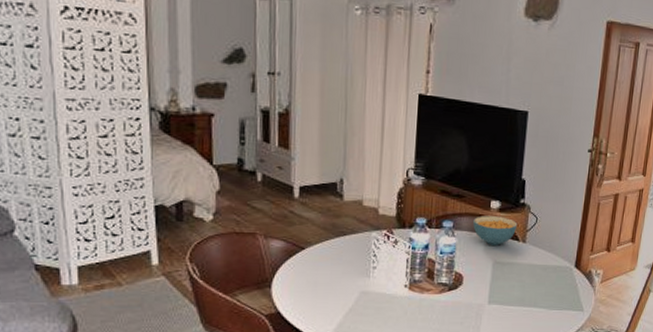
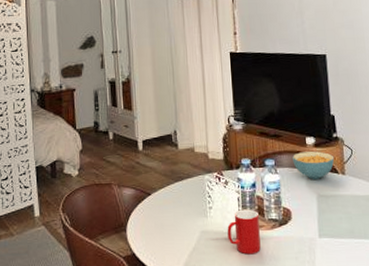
cup: none [390,271,428,318] -> present [227,209,261,255]

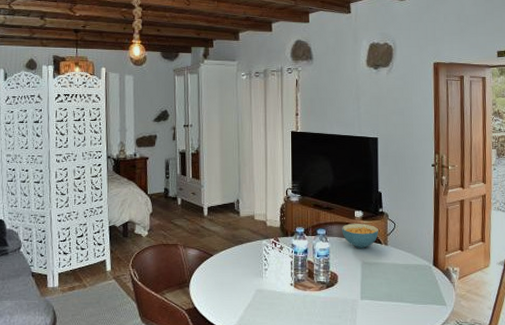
cup: present [227,209,261,255] -> none [280,272,309,312]

